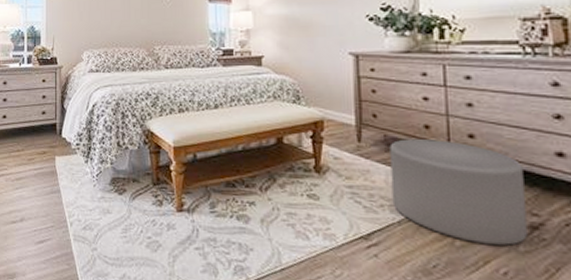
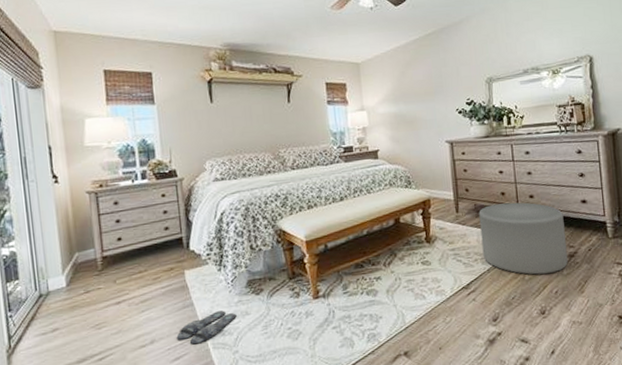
slippers: none [42,203,98,232] -> present [176,310,237,345]

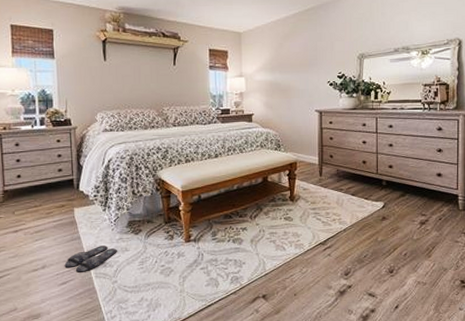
pouf: present [479,202,568,275] -> none [340,171,419,237]

